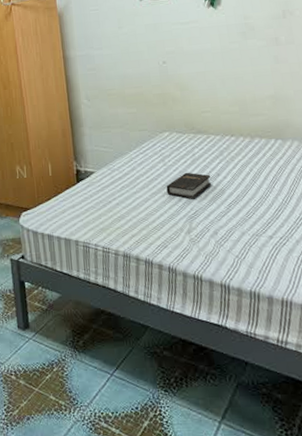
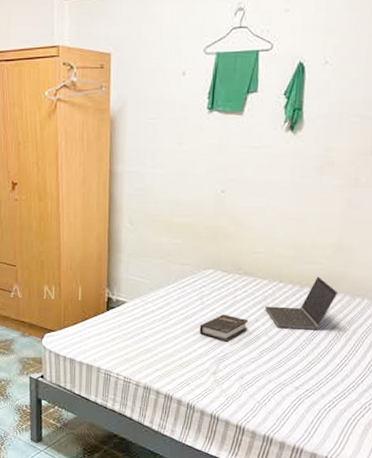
laptop computer: none [223,126,287,180] -> present [265,276,338,330]

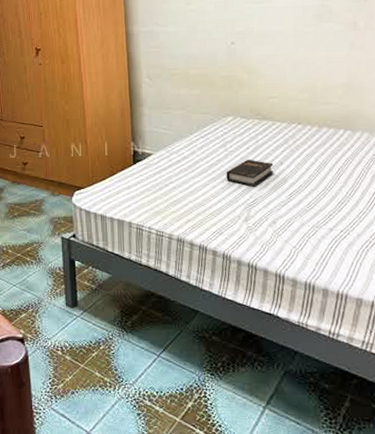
laptop computer: present [265,276,338,330] -> none [288,116,356,170]

